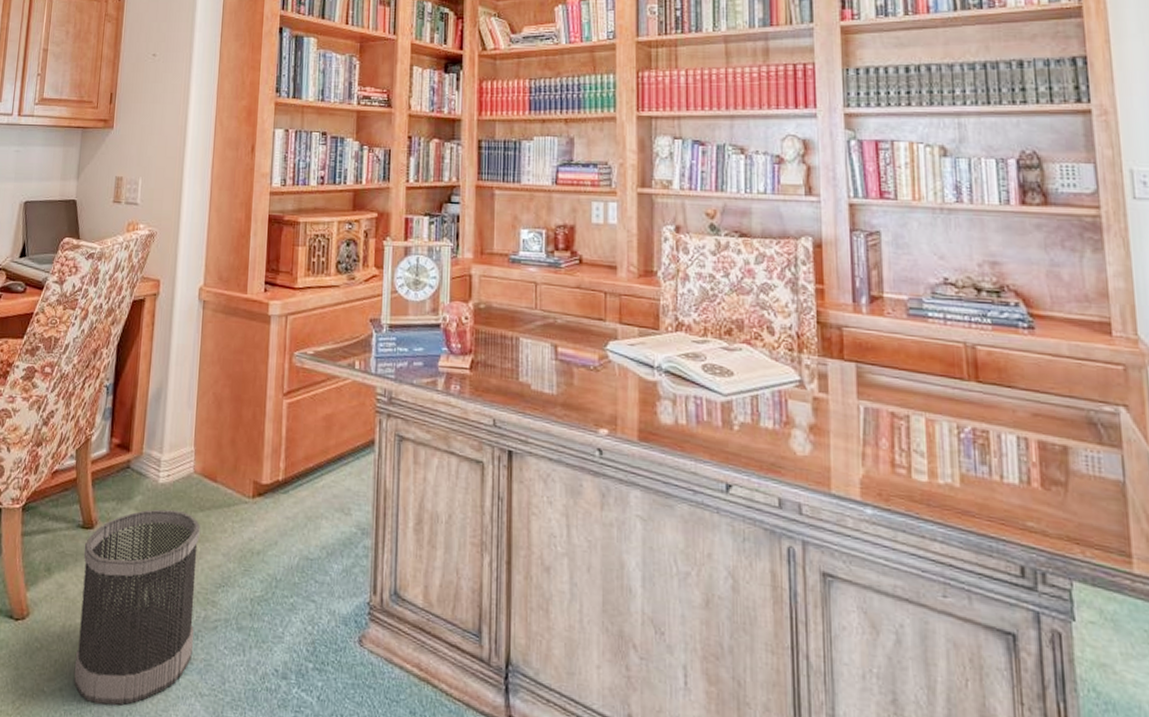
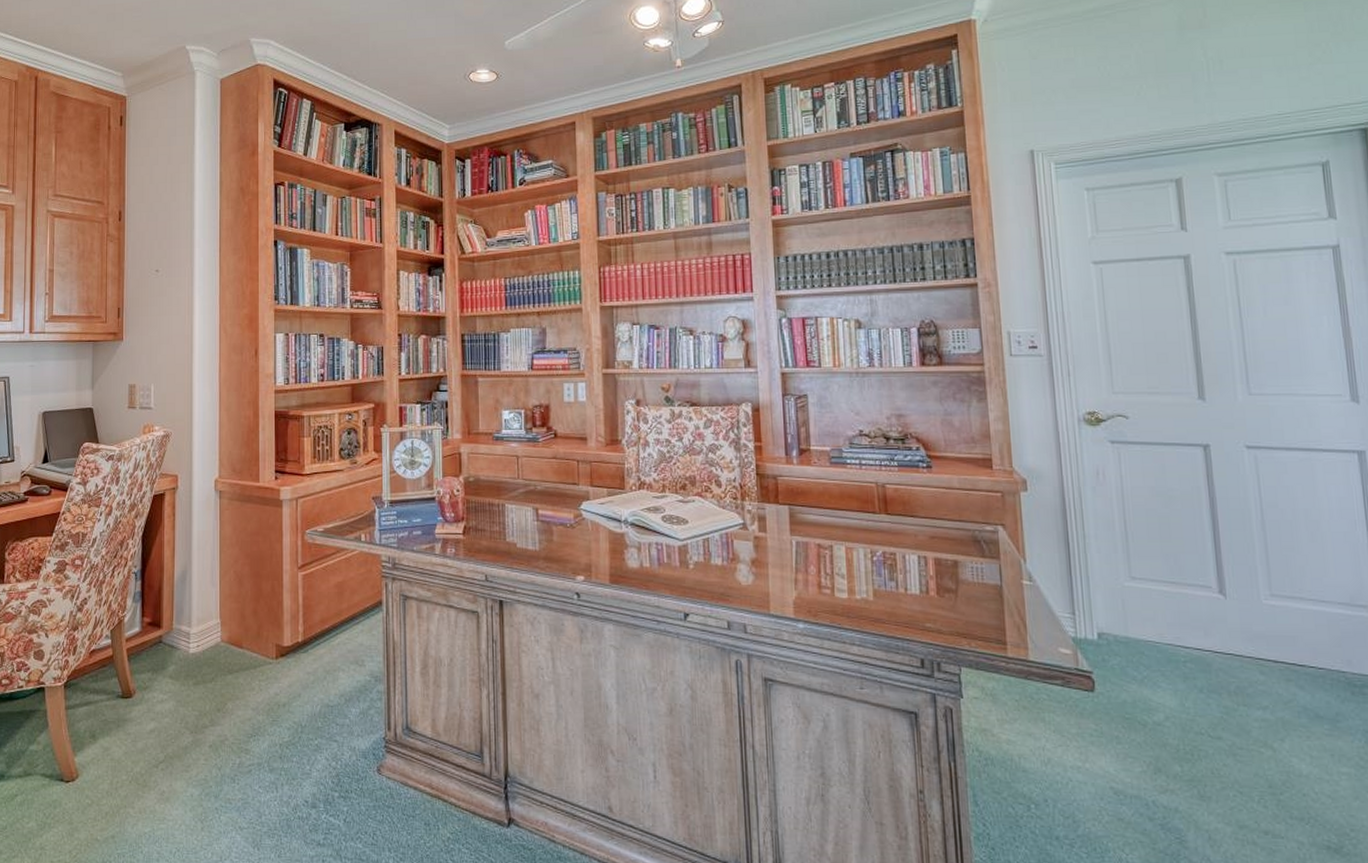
wastebasket: present [73,509,200,706] -> none [124,675,230,846]

